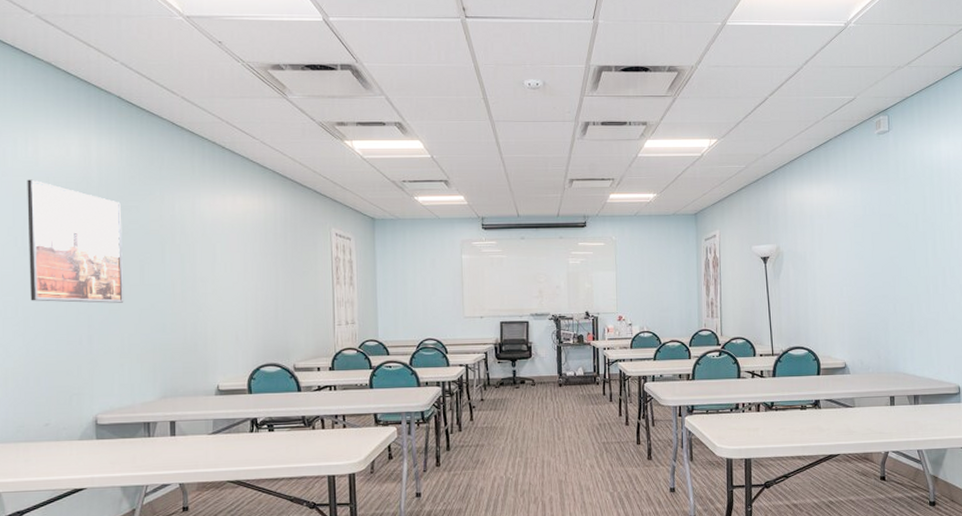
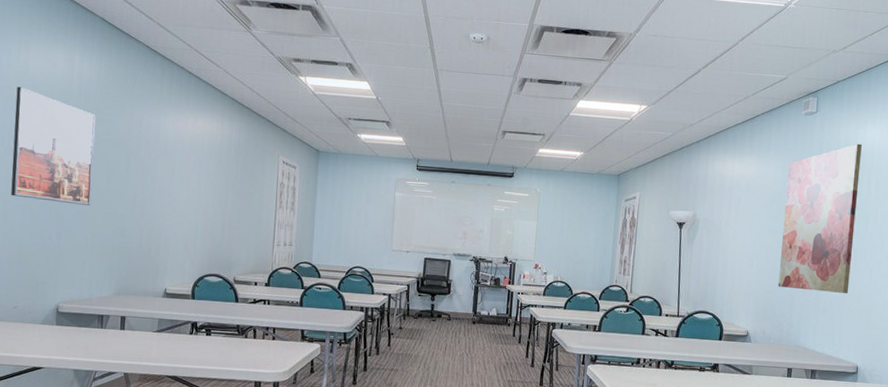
wall art: none [867,159,942,314] -> present [778,143,862,293]

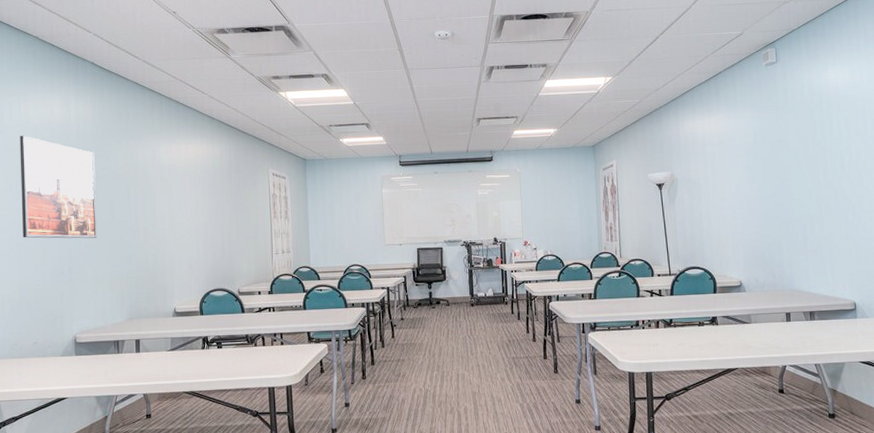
wall art: present [778,143,862,293] -> none [757,86,835,234]

